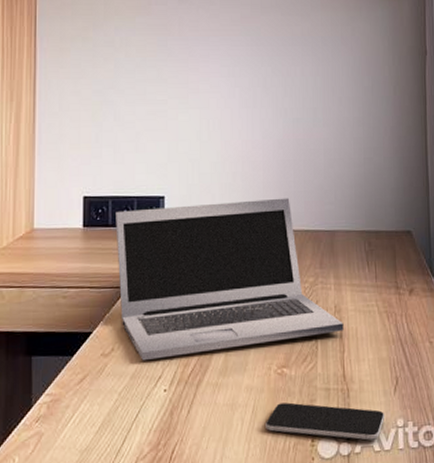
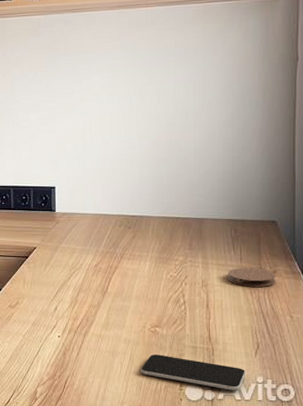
laptop: present [115,198,344,361] -> none [16,190,210,313]
coaster: none [362,287,414,310] -> present [227,268,276,287]

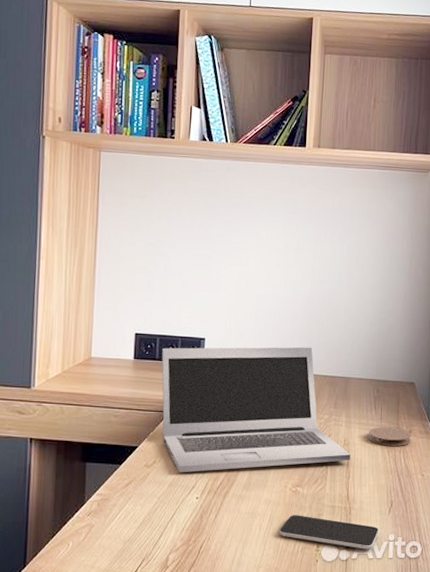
laptop: none [16,190,210,313] -> present [161,347,351,473]

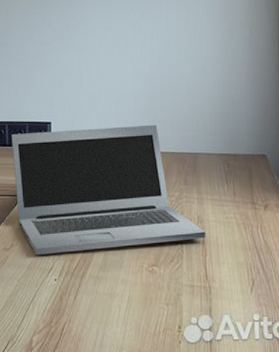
smartphone: present [279,515,380,550] -> none [139,295,243,330]
coaster: present [368,427,411,446] -> none [222,202,268,222]

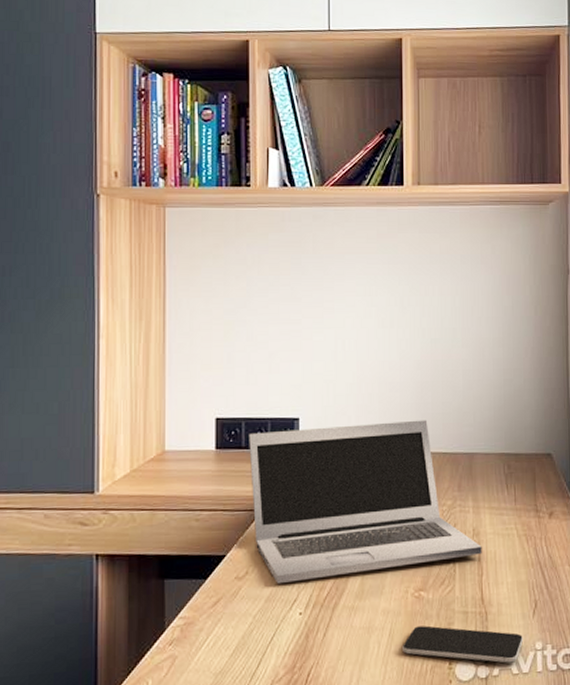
smartphone: none [139,295,243,330] -> present [402,625,524,663]

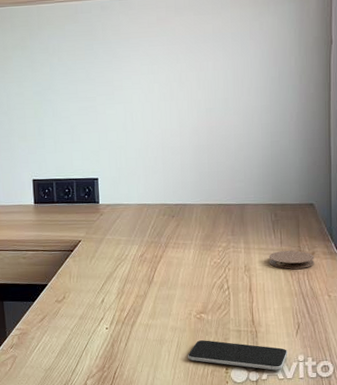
laptop: present [249,420,482,584] -> none [59,177,253,307]
coaster: none [501,510,553,533] -> present [269,250,315,269]

